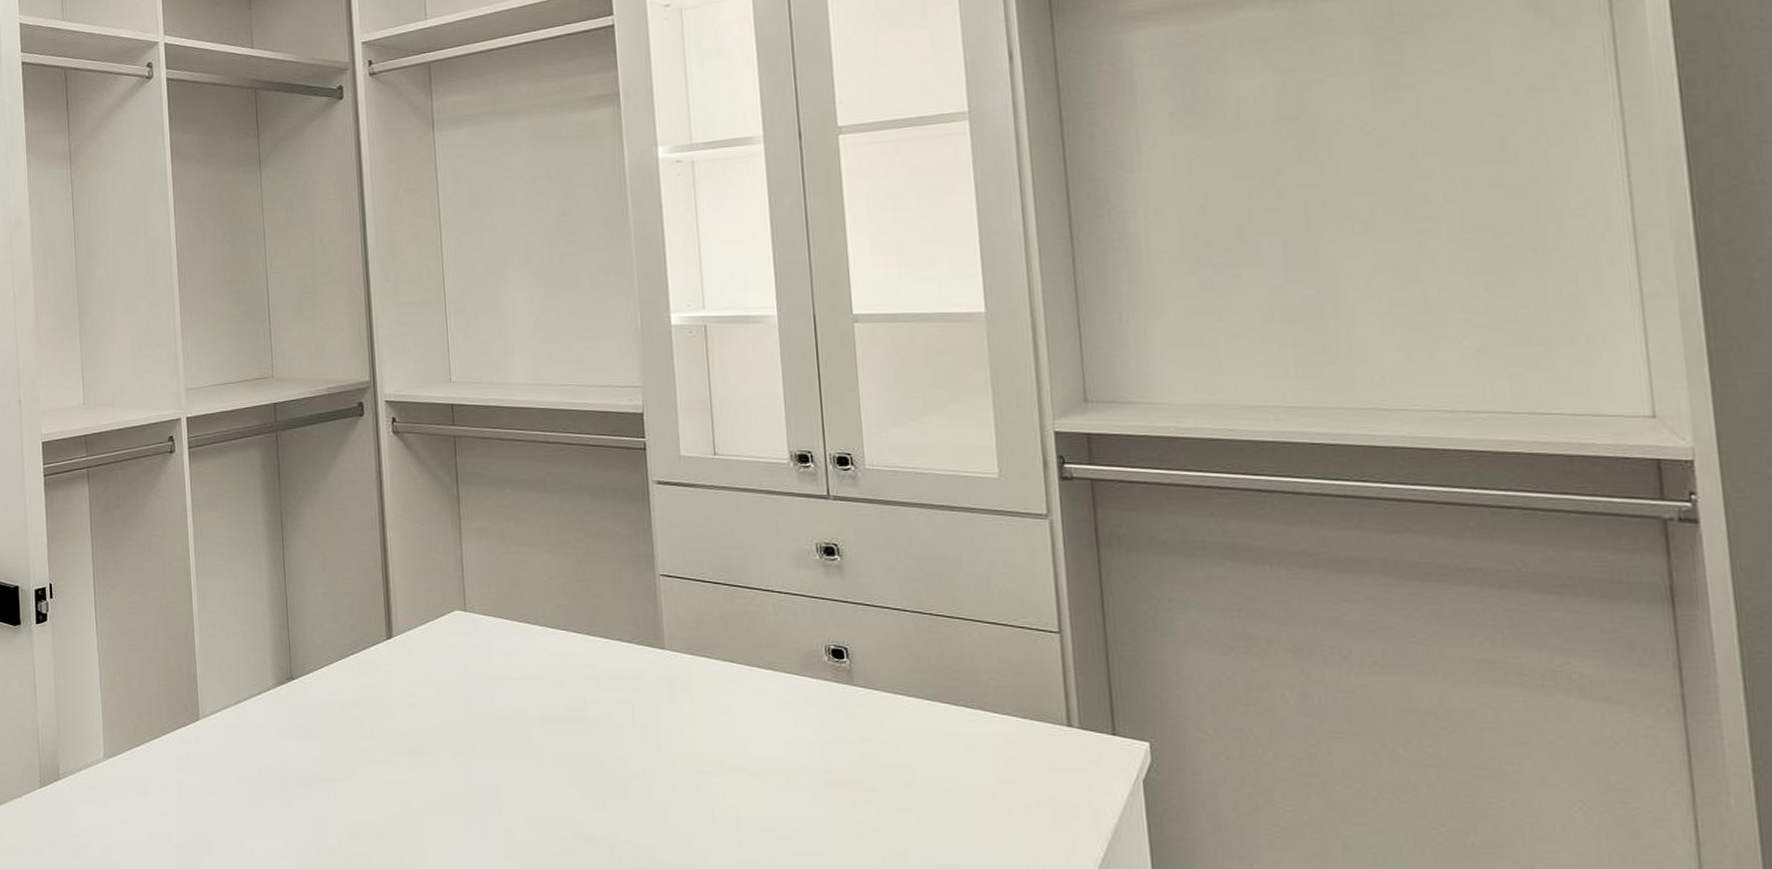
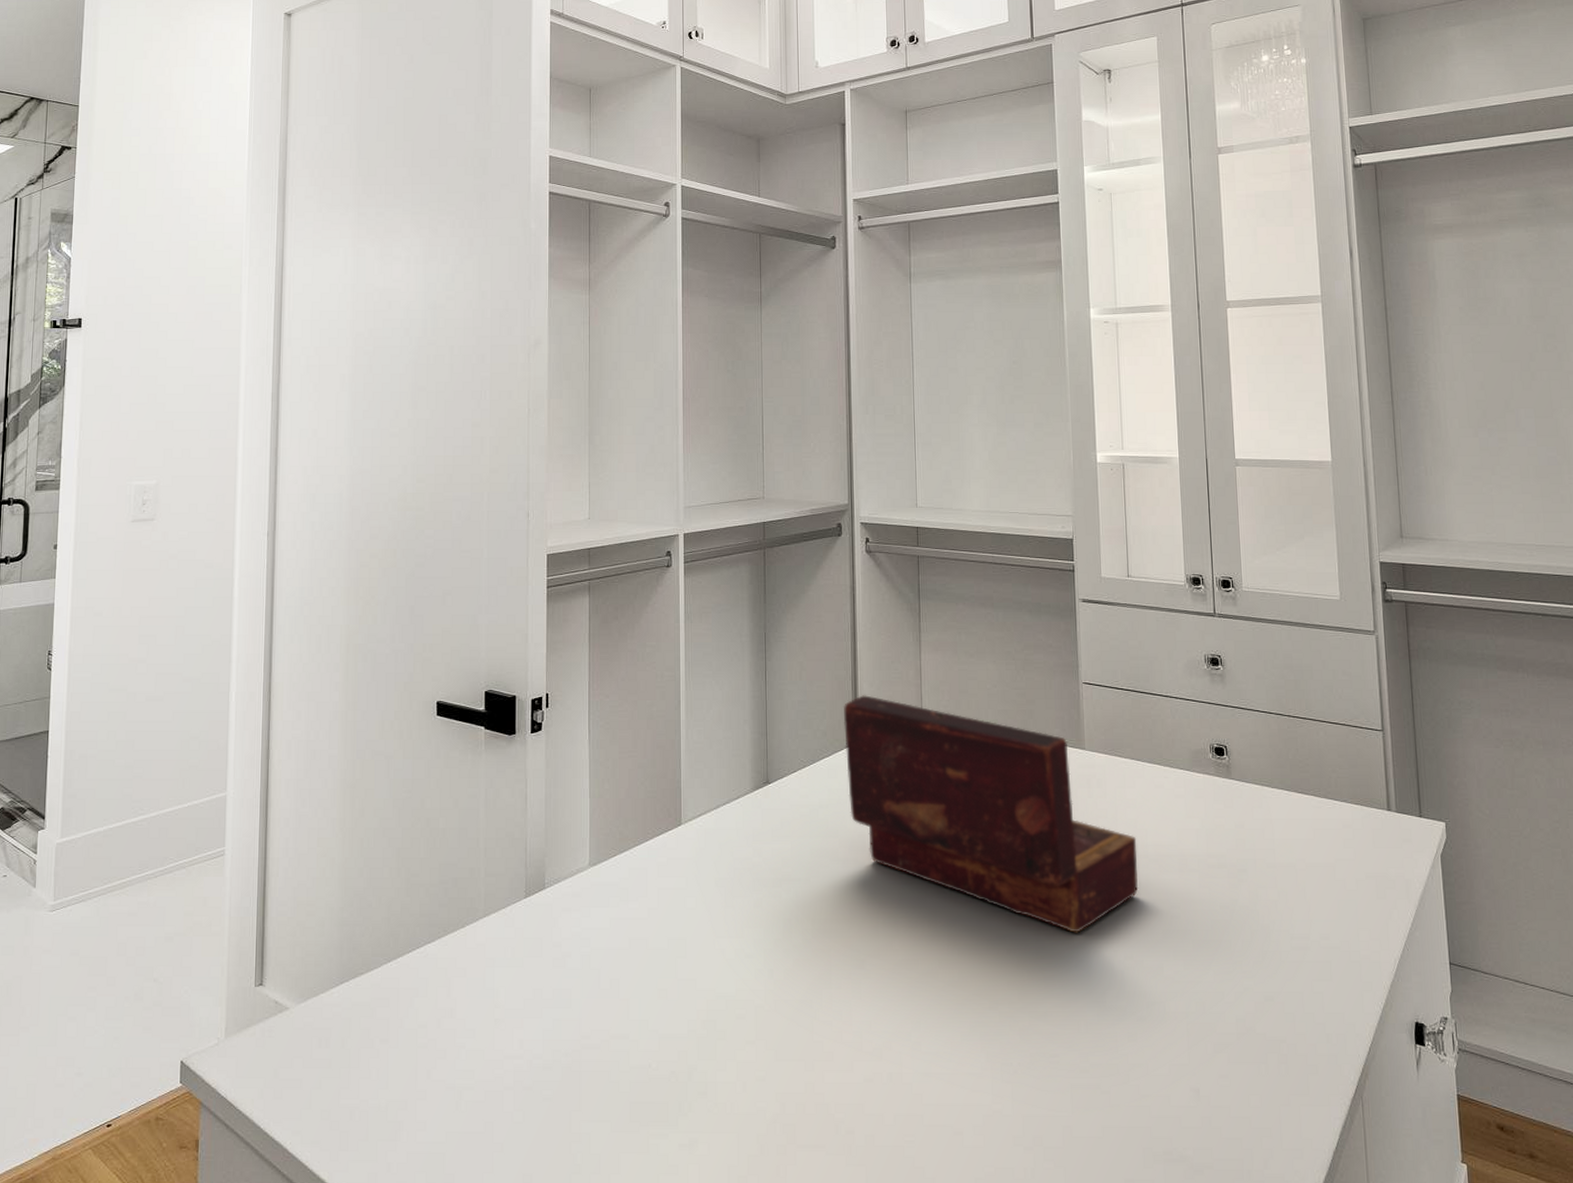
wooden box: none [374,587,737,850] -> present [844,695,1139,933]

